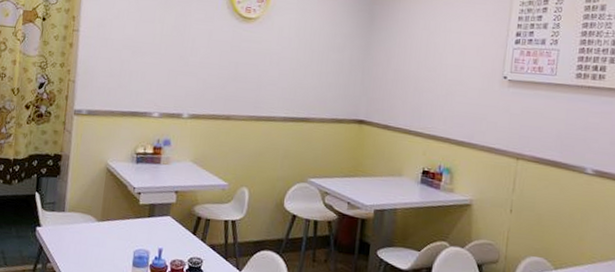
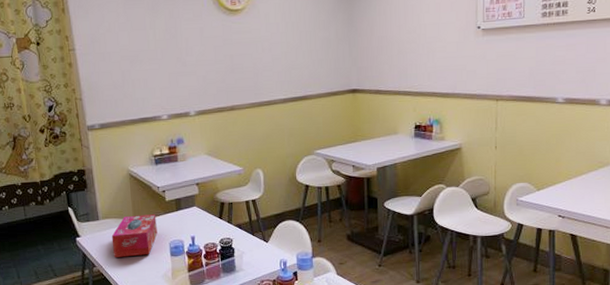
tissue box: none [72,213,126,261] -> present [111,214,158,258]

